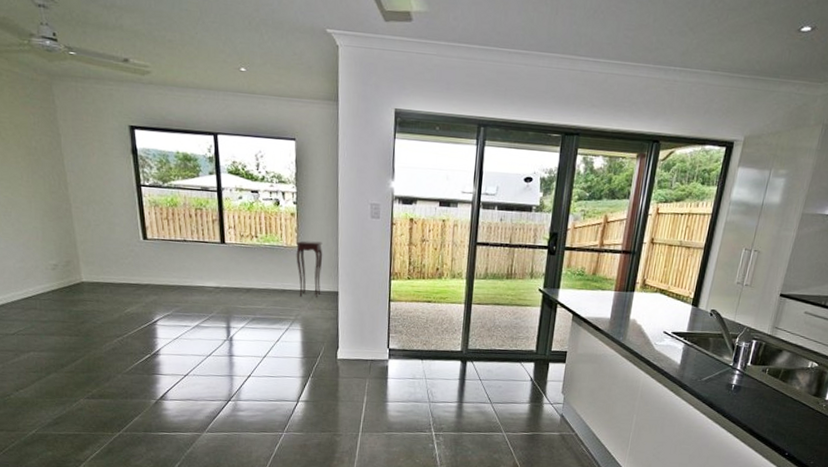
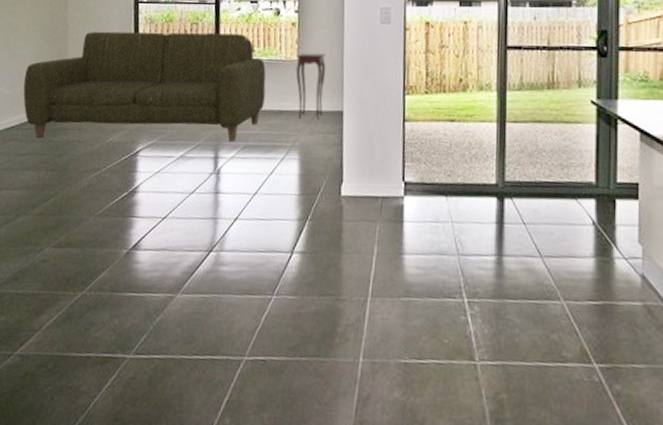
sofa: none [34,211,270,314] -> present [23,31,266,140]

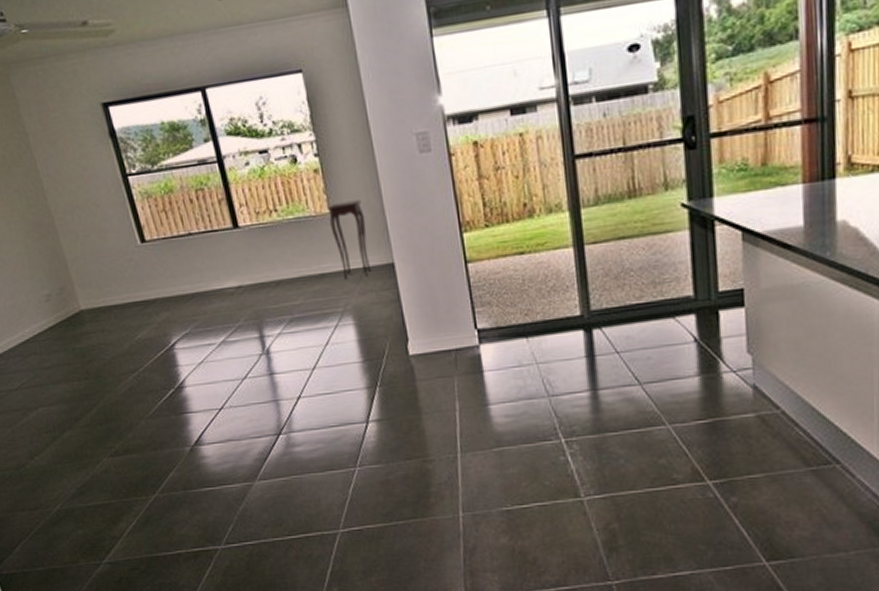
sofa: present [23,31,266,140] -> none [21,193,303,348]

